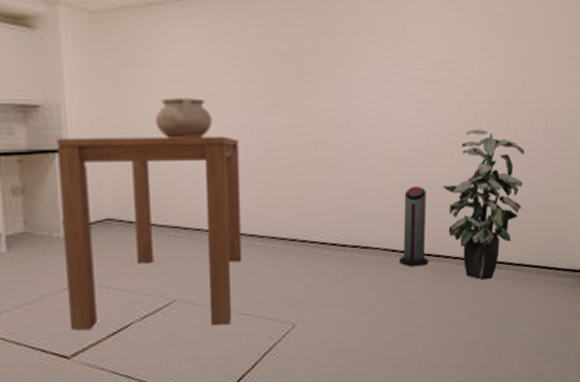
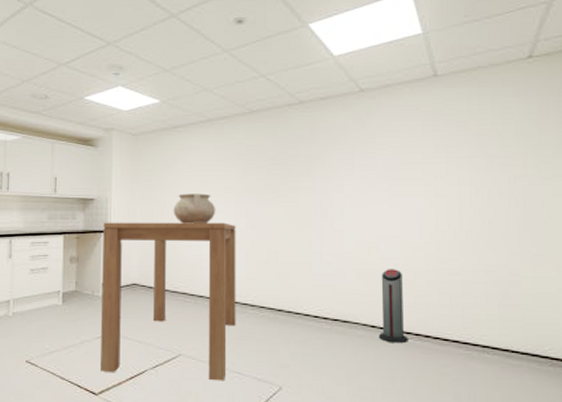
indoor plant: present [442,129,525,279] -> none [418,219,503,362]

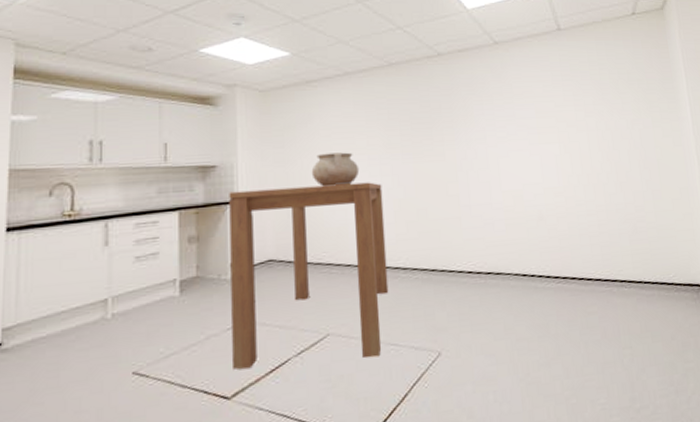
air purifier: present [379,269,408,344] -> none [527,215,557,290]

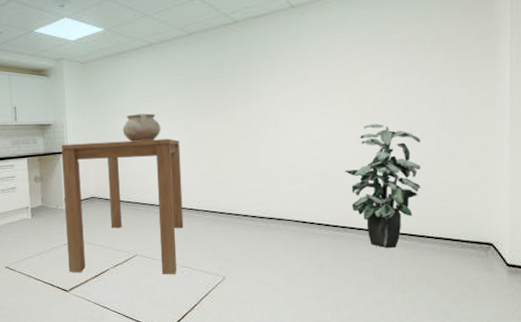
indoor plant: none [560,163,633,298] -> present [344,123,421,248]

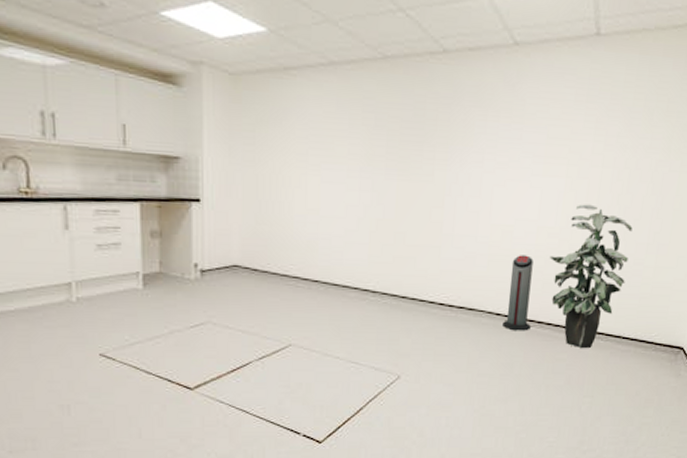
dining table: present [61,138,184,275] -> none [193,188,360,372]
ceramic pot: present [122,113,161,142] -> none [283,157,337,196]
air purifier: none [309,171,335,236] -> present [503,255,534,331]

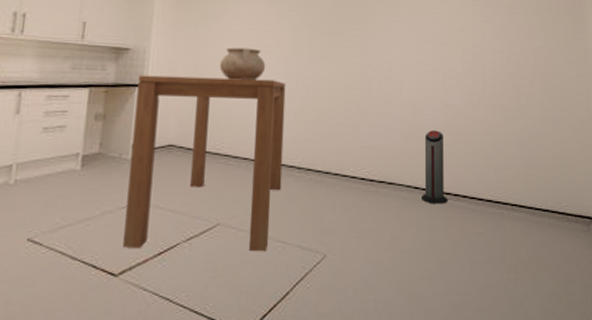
dining table: none [193,188,360,372] -> present [123,75,286,252]
ceramic pot: none [283,157,337,196] -> present [219,47,266,81]
indoor plant: present [549,204,633,348] -> none [457,84,528,220]

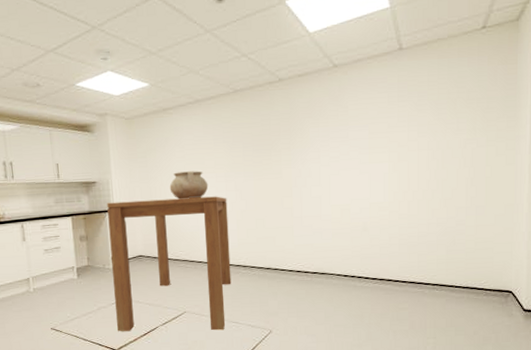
air purifier: present [422,130,448,204] -> none [350,226,374,288]

